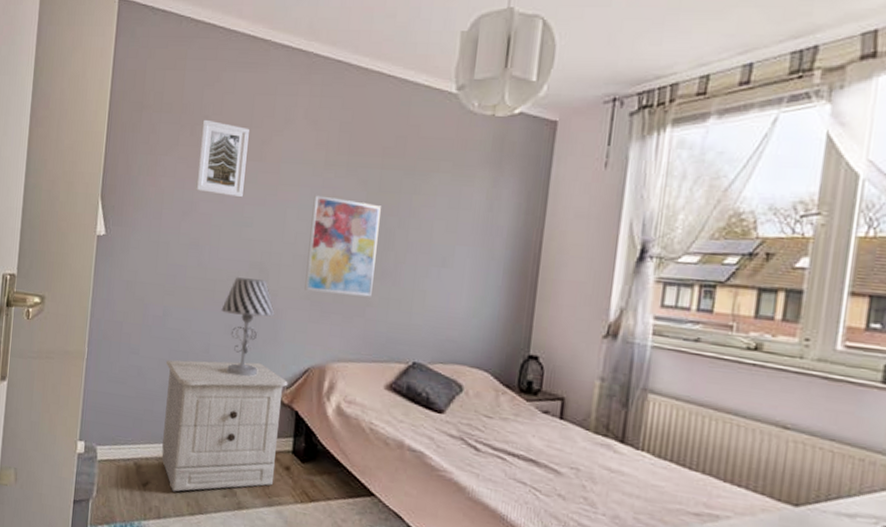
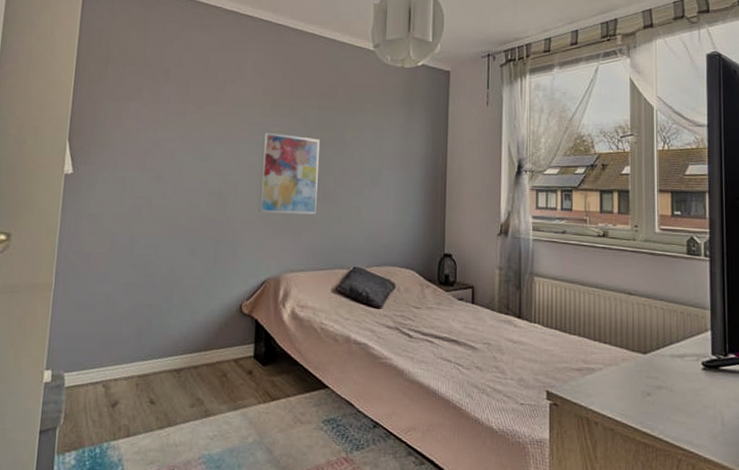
nightstand: present [161,359,288,492] -> none [130,279,248,409]
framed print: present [196,119,249,198] -> none [159,71,206,137]
table lamp: present [221,276,275,377] -> none [185,204,233,293]

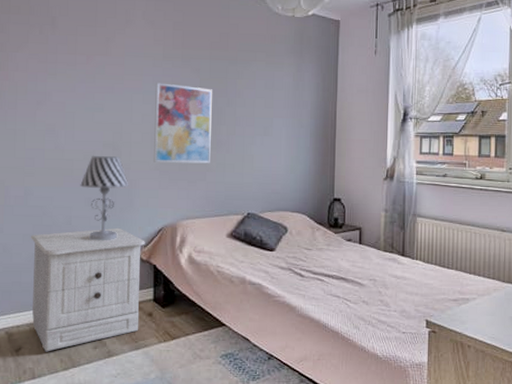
nightstand: none [130,279,248,409] -> present [30,227,145,352]
table lamp: none [185,204,233,293] -> present [80,155,129,241]

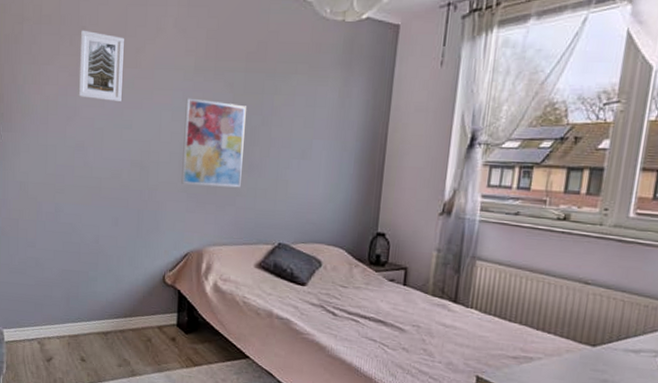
nightstand: present [30,227,145,352] -> none [60,249,171,365]
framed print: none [48,20,94,87] -> present [78,30,124,103]
table lamp: present [80,155,129,241] -> none [107,174,156,263]

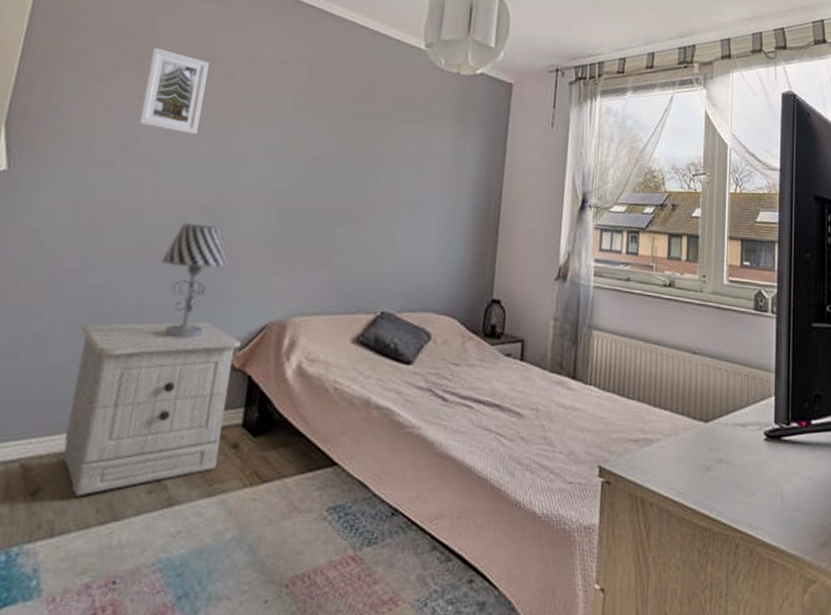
nightstand: none [60,249,171,365] -> present [63,321,241,497]
table lamp: none [107,174,156,263] -> present [161,222,229,340]
wall art: present [181,98,246,188] -> none [265,136,351,245]

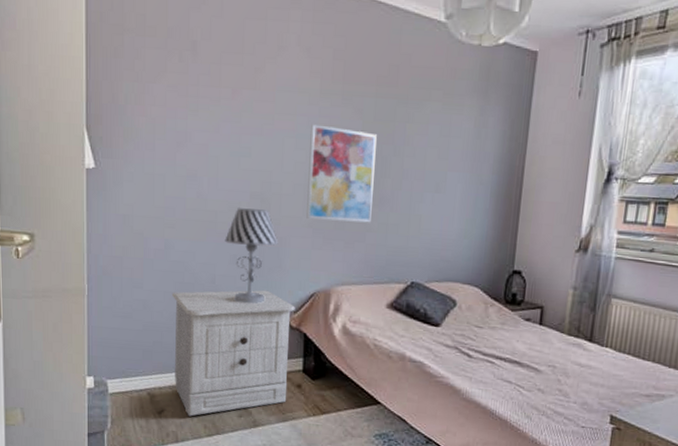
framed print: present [138,47,209,135] -> none [189,44,241,128]
wall art: none [265,136,351,245] -> present [306,124,377,223]

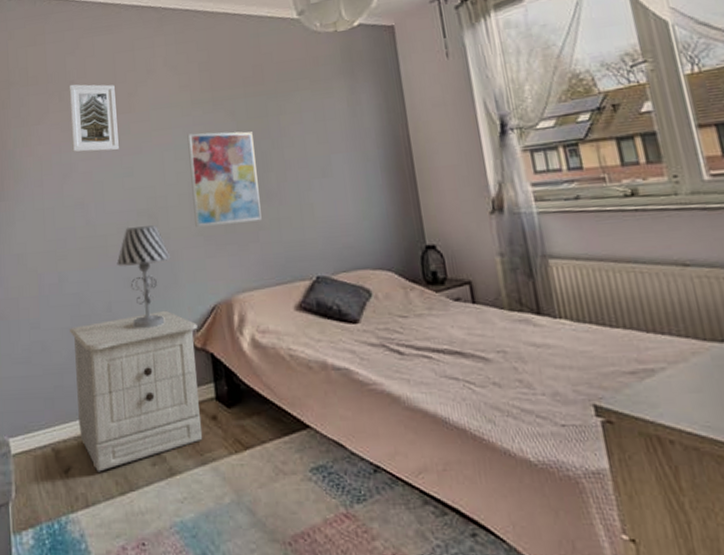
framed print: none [189,44,241,128] -> present [69,84,119,153]

